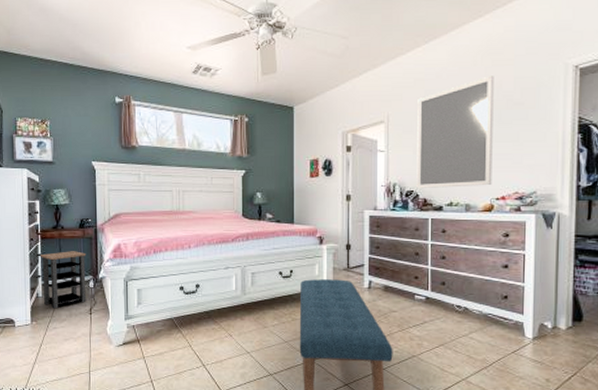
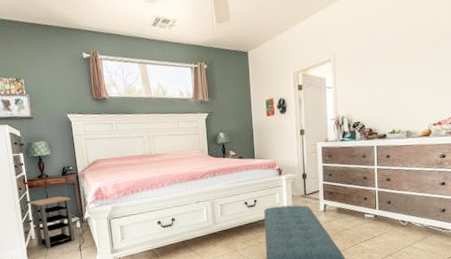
home mirror: present [416,76,494,189] -> none [360,11,429,120]

